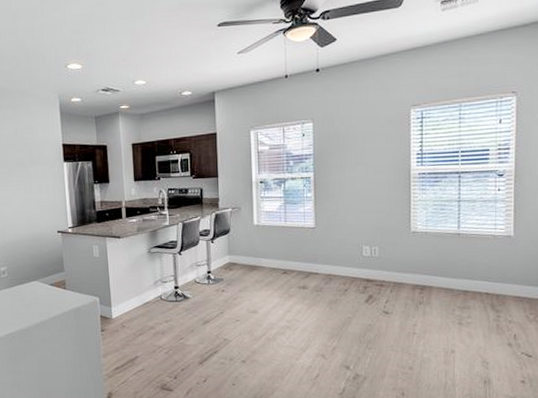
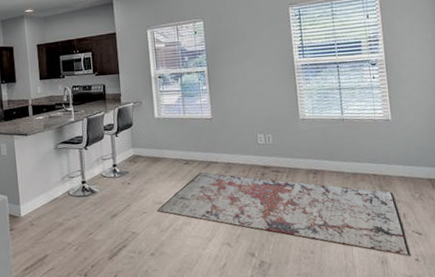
area rug: none [251,282,517,379] -> present [157,172,411,257]

